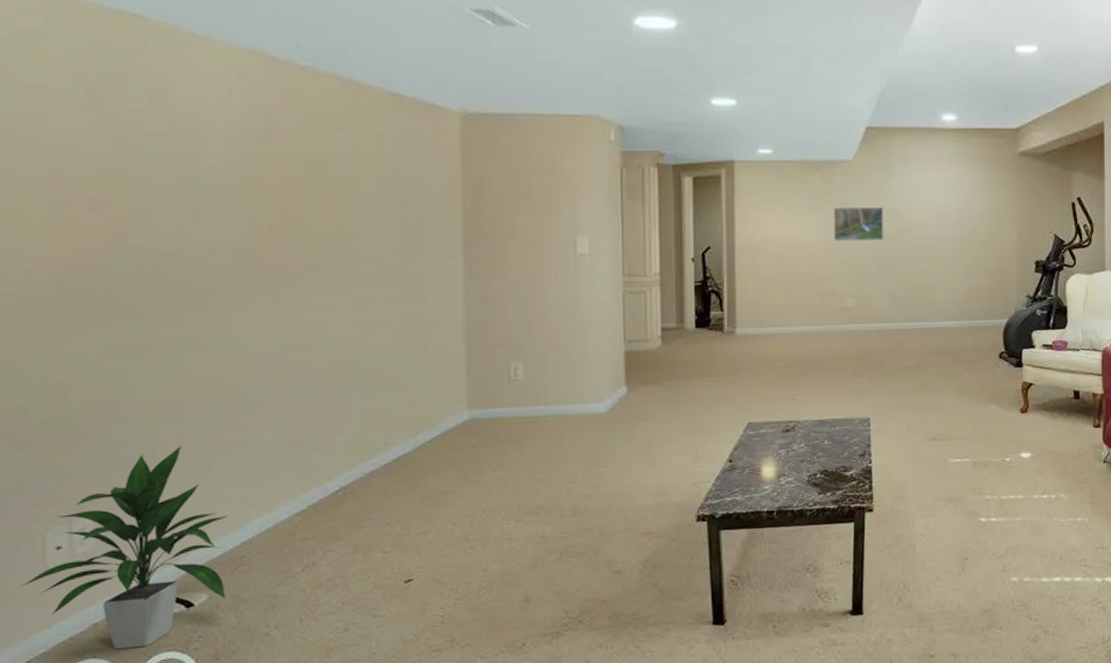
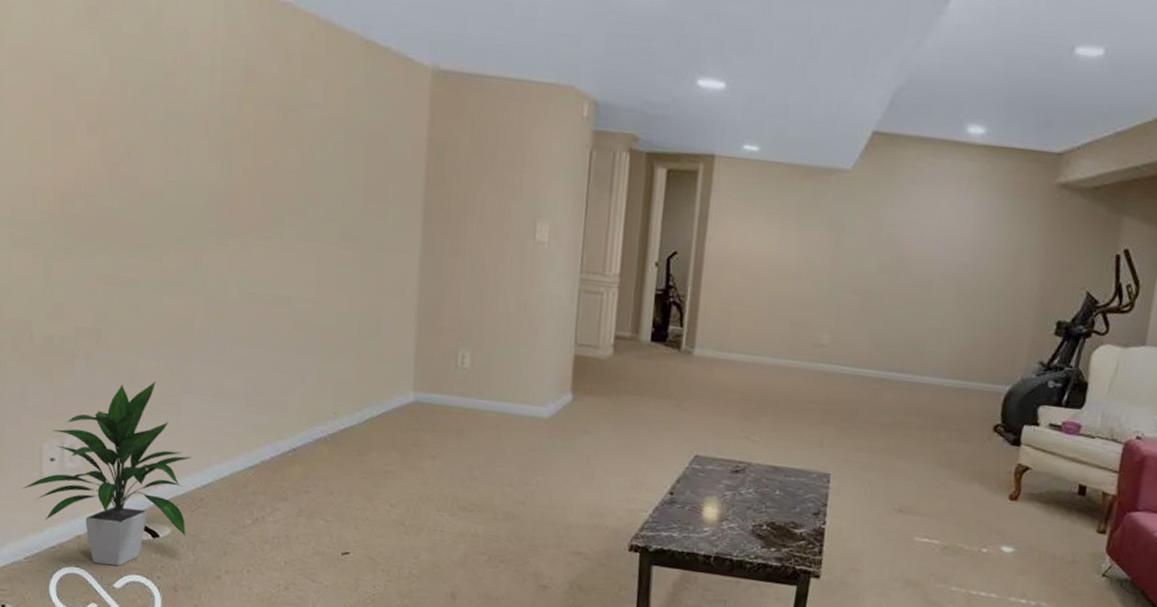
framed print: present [833,207,884,242] -> none [816,224,880,271]

